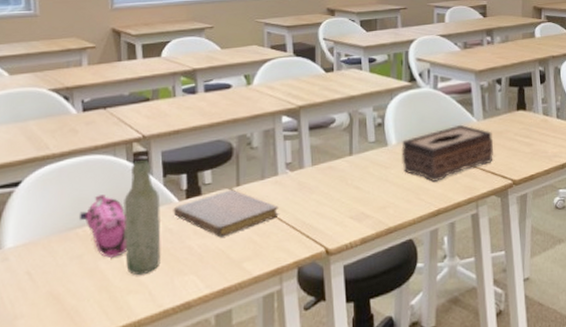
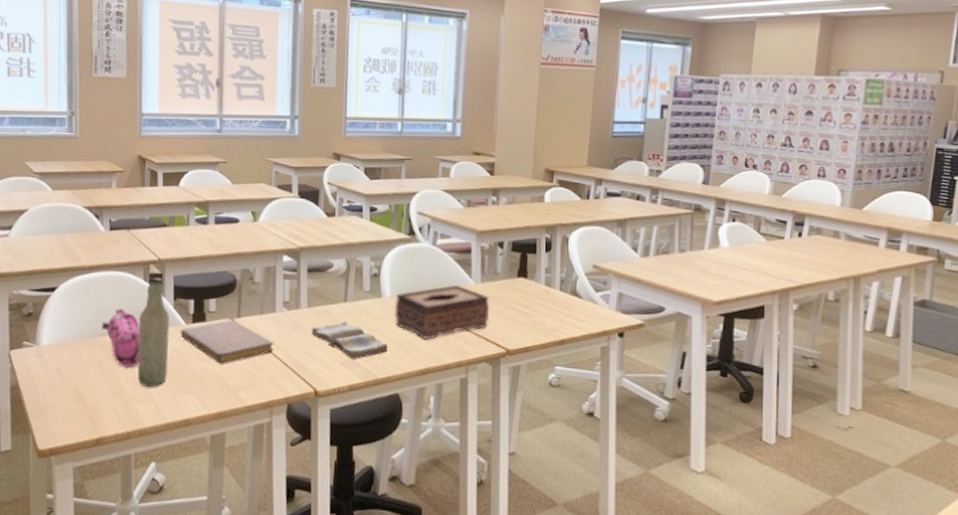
diary: none [317,174,398,211] -> present [311,321,388,359]

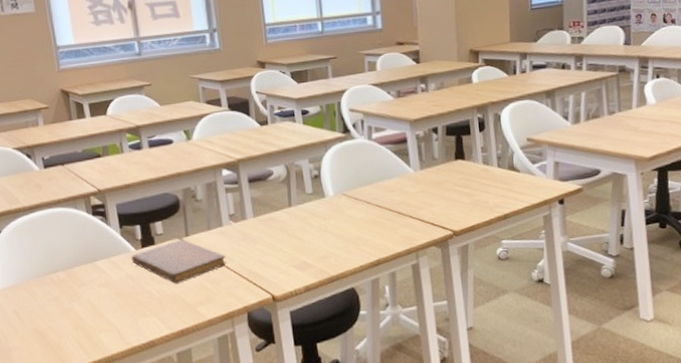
pencil case: present [101,309,140,368] -> none [51,244,95,300]
bottle: present [137,281,170,387] -> none [87,211,125,316]
diary: present [311,321,388,359] -> none [260,225,338,261]
tissue box: present [394,284,490,340] -> none [338,175,432,232]

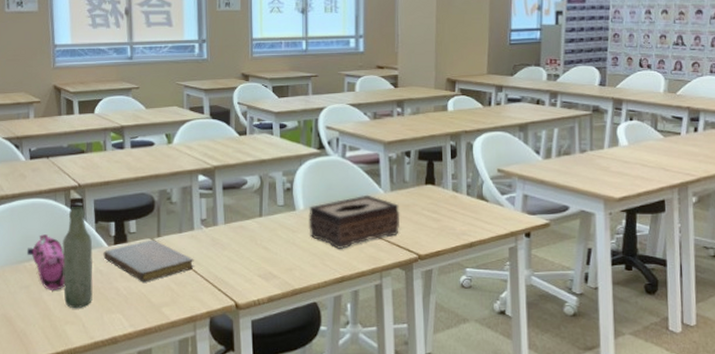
pencil case: none [51,244,95,300] -> present [26,234,65,290]
bottle: none [87,211,125,316] -> present [61,206,93,308]
tissue box: none [338,175,432,232] -> present [309,194,400,249]

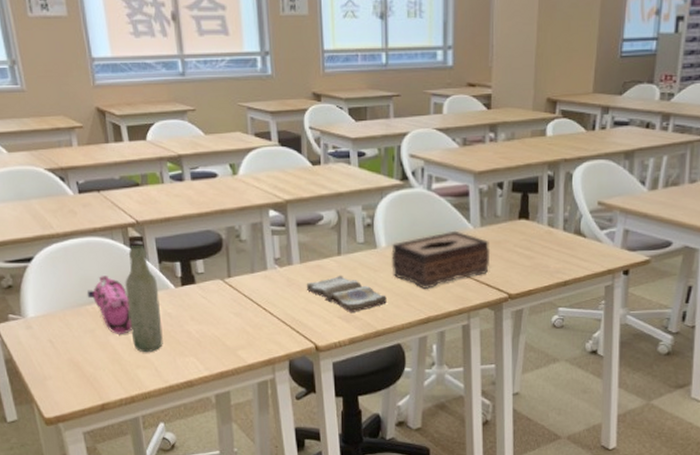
notebook: present [103,240,194,282] -> none [170,280,269,325]
diary: none [229,235,304,271] -> present [306,275,387,312]

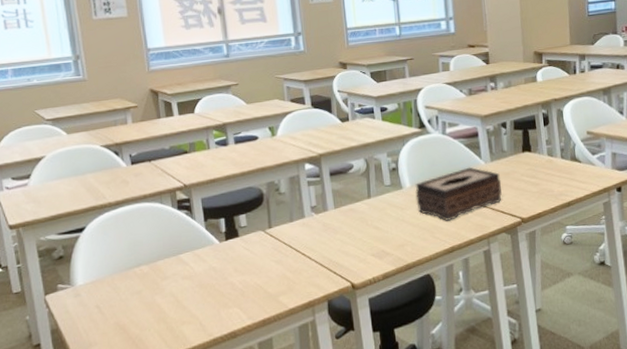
pencil case: present [86,276,132,334] -> none [135,238,178,293]
bottle: present [124,244,163,352] -> none [171,205,208,308]
diary: present [306,275,387,312] -> none [341,215,414,249]

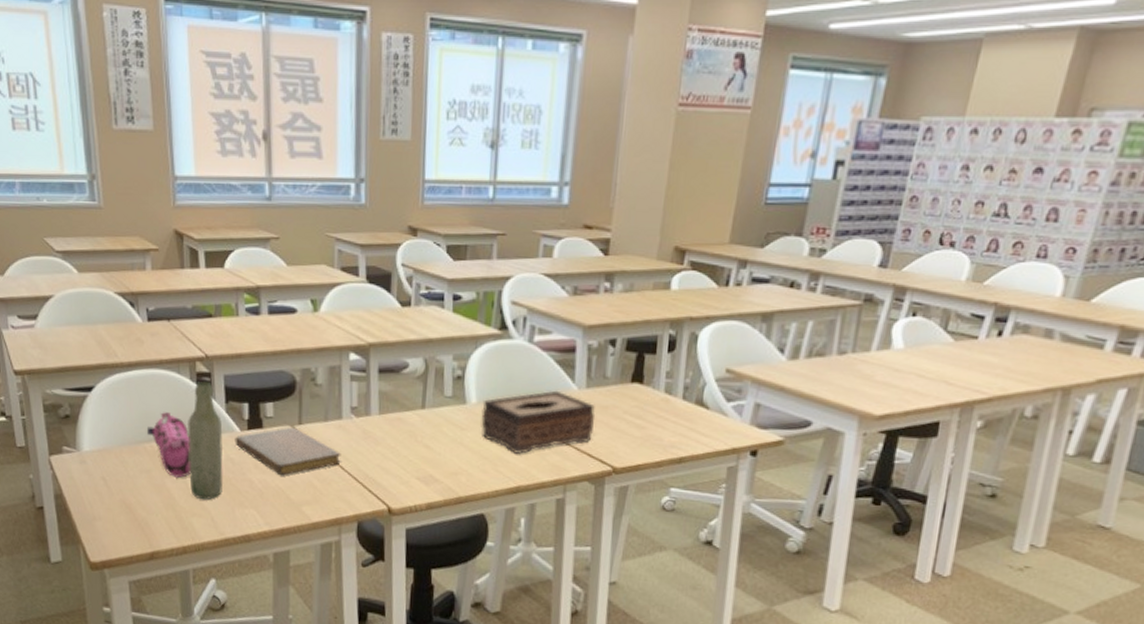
pencil case: none [135,238,178,293] -> present [146,412,191,478]
bottle: none [171,205,208,308] -> present [186,381,223,499]
notebook: none [215,231,308,275] -> present [235,427,341,476]

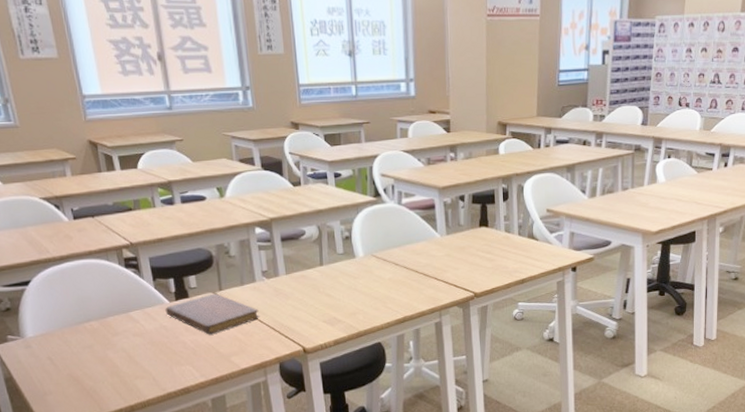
pencil case: present [146,412,191,478] -> none [84,294,130,348]
bottle: present [186,381,223,499] -> none [120,264,160,363]
tissue box: present [481,390,596,454] -> none [368,239,456,292]

